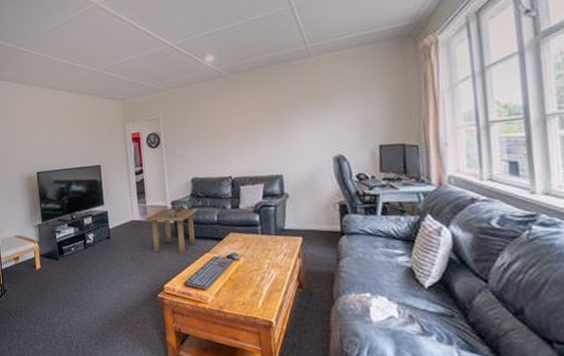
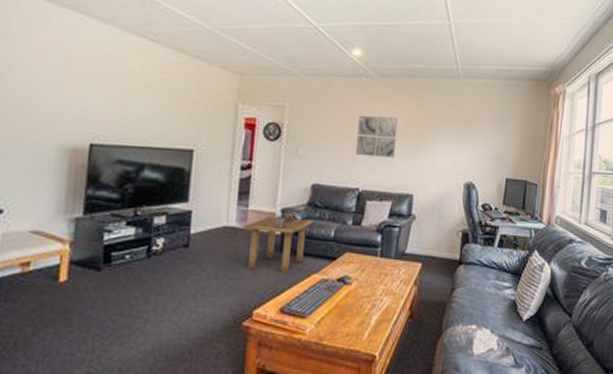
wall art: none [221,108,259,148] -> present [356,115,398,159]

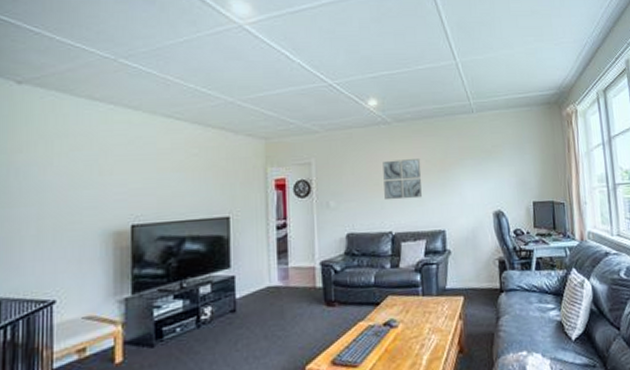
side table: present [243,211,313,274] -> none [286,263,352,326]

